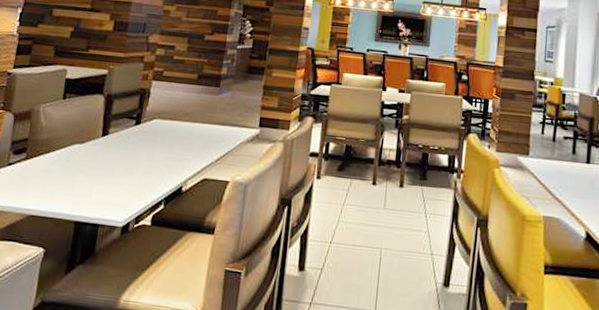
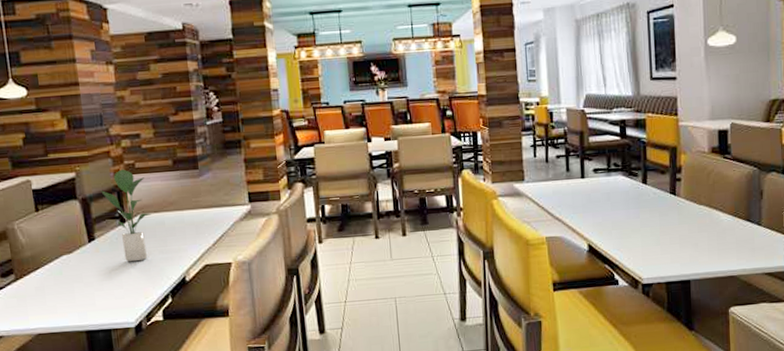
potted plant: none [126,74,169,164] -> present [101,169,152,262]

